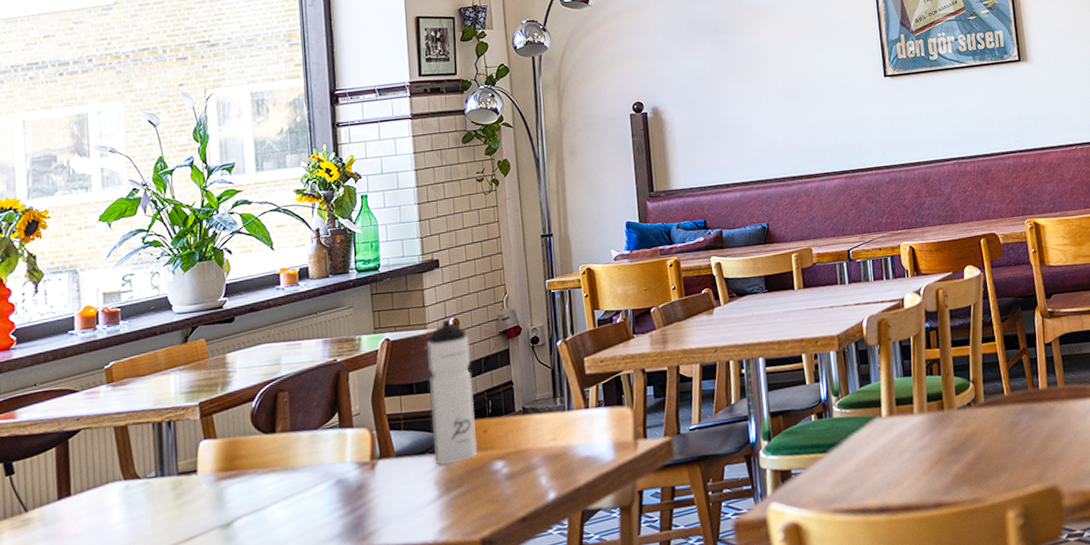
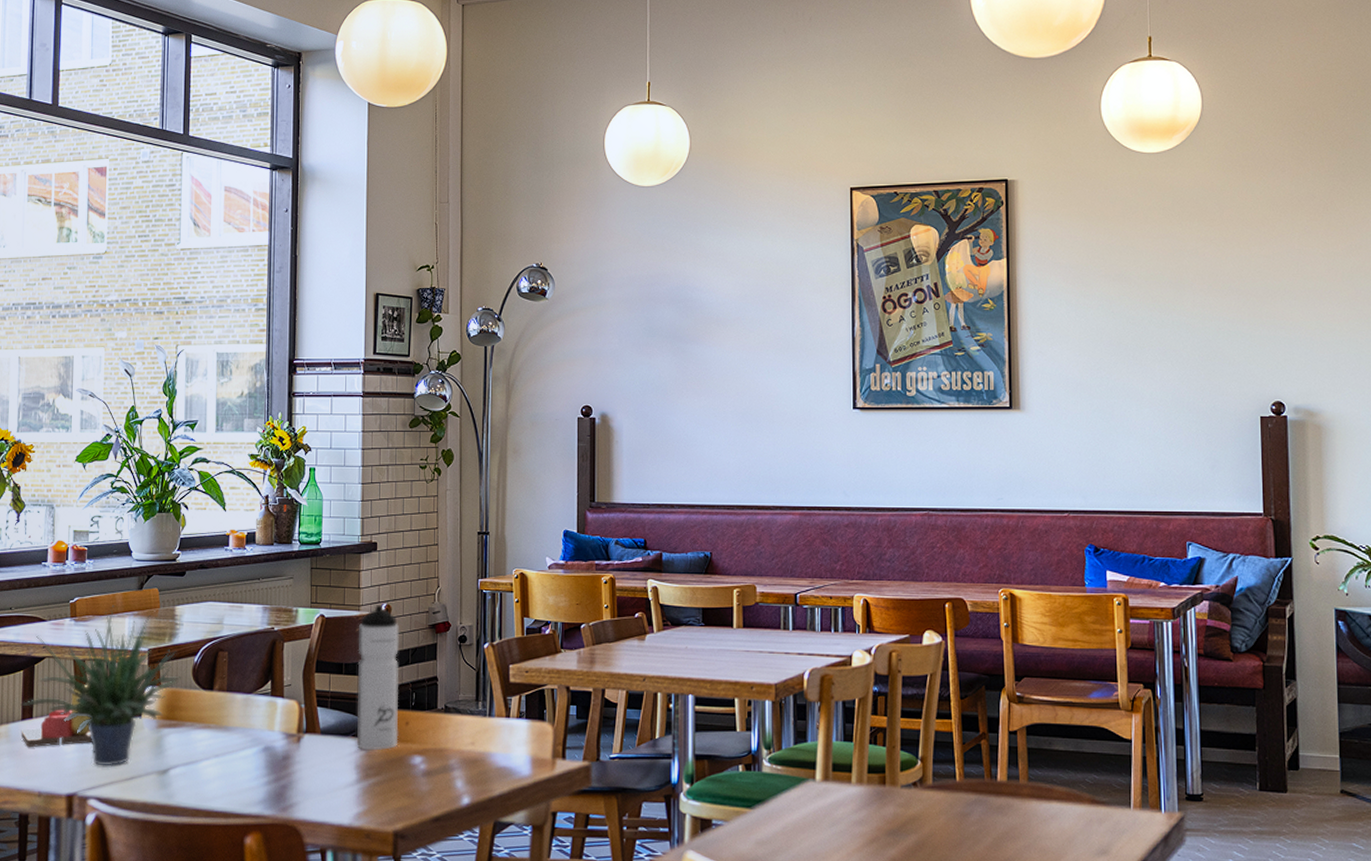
potted plant: none [55,363,239,533] -> present [20,605,181,767]
candle: none [58,451,142,527] -> present [20,685,92,747]

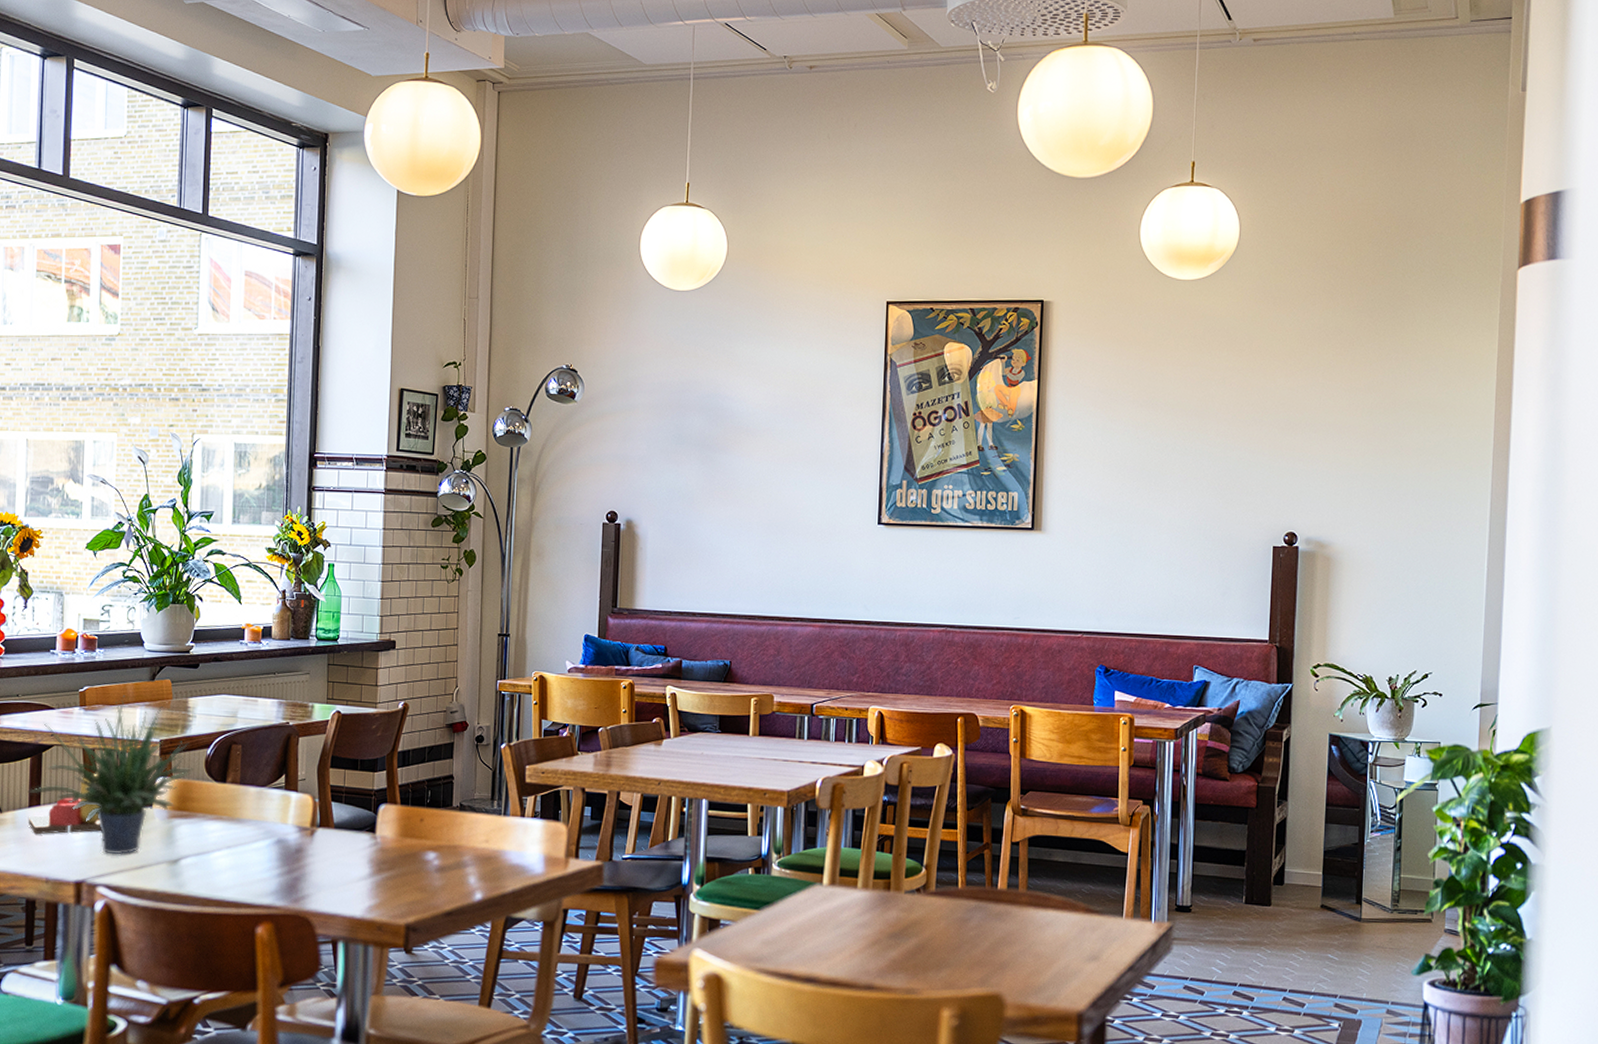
water bottle: present [356,604,399,751] -> none [370,702,416,845]

